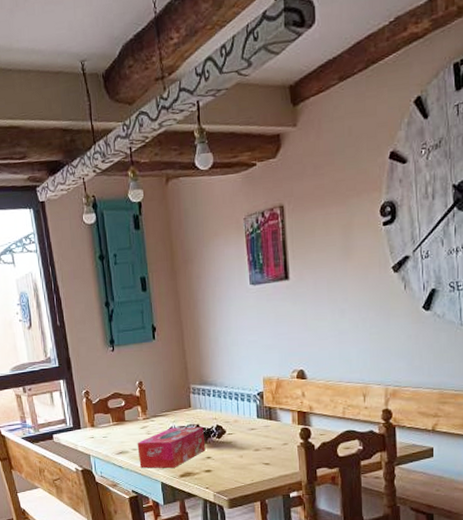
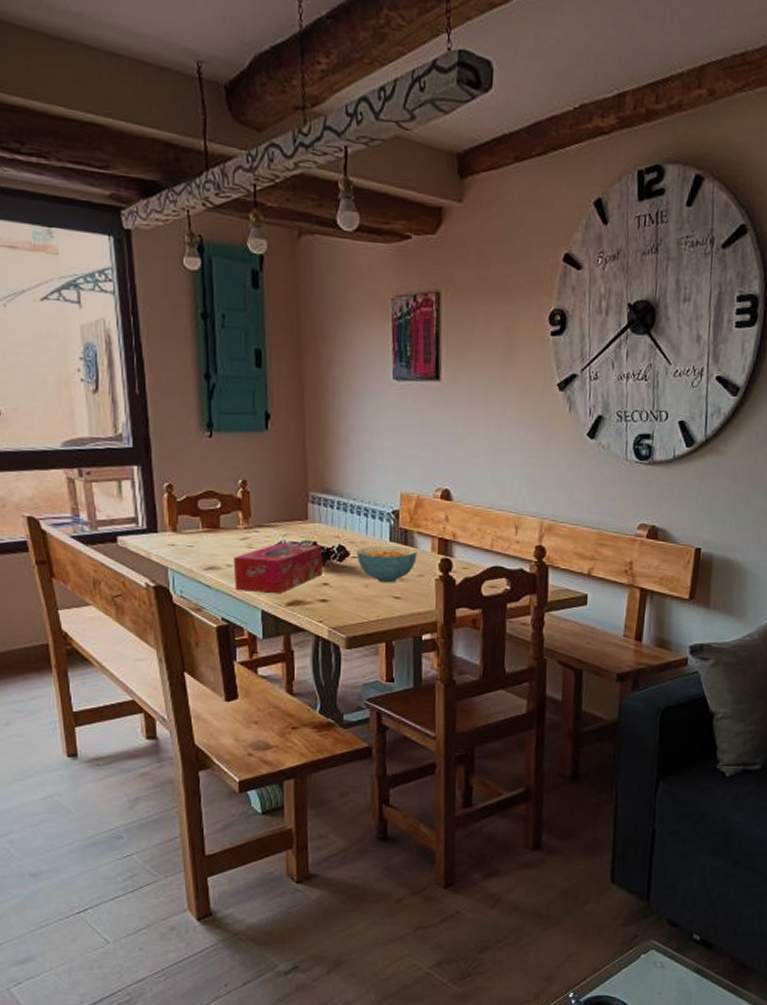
cereal bowl: none [231,421,281,453] -> present [356,545,417,583]

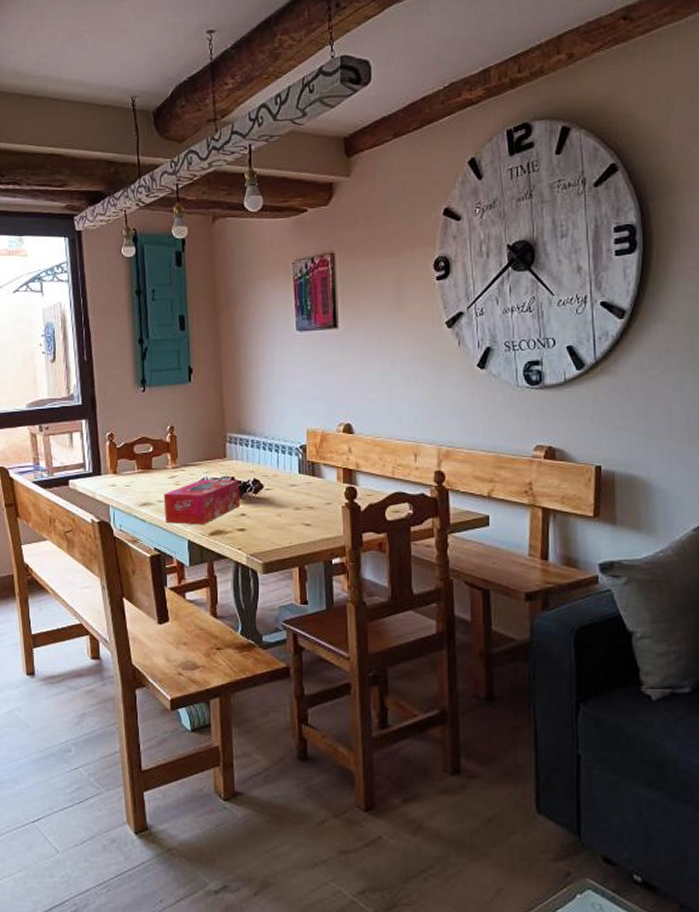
cereal bowl: present [356,545,417,583] -> none [269,477,324,512]

